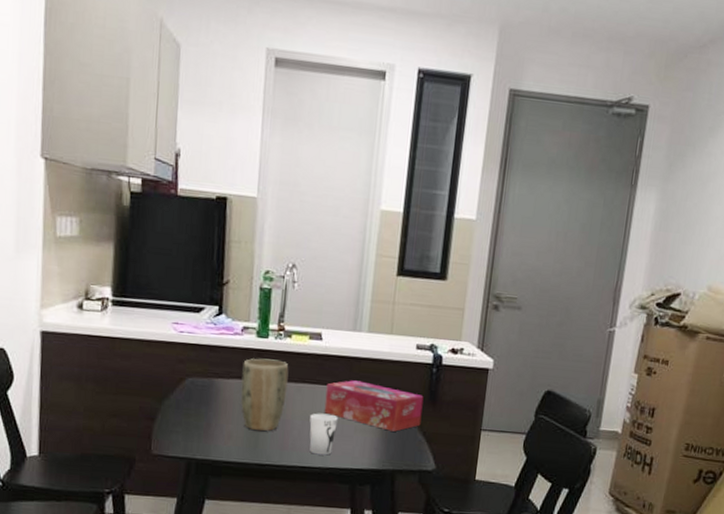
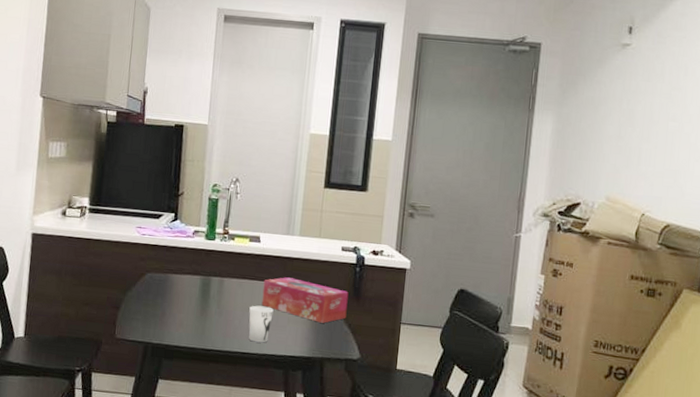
plant pot: present [240,358,289,431] -> none [191,257,232,320]

